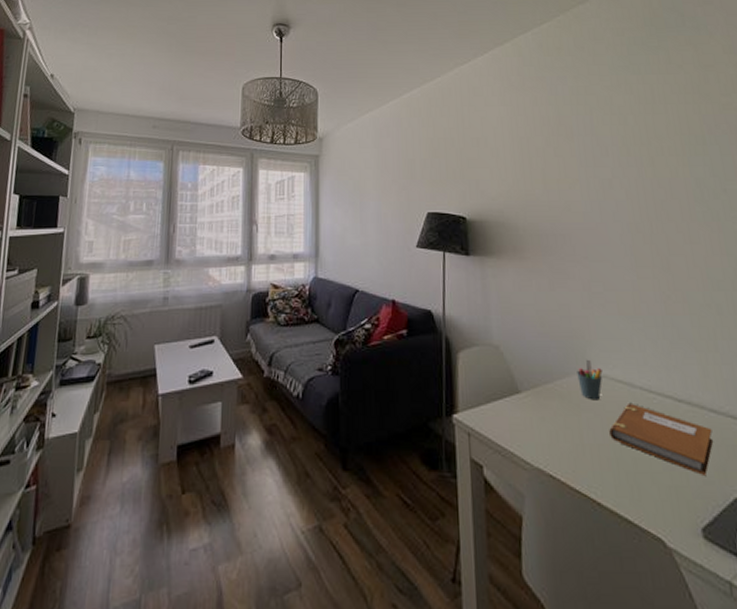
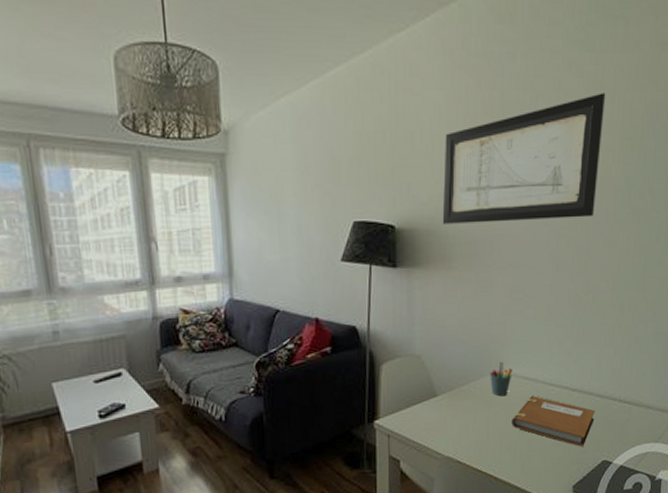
wall art: none [508,106,668,217] -> present [442,93,606,224]

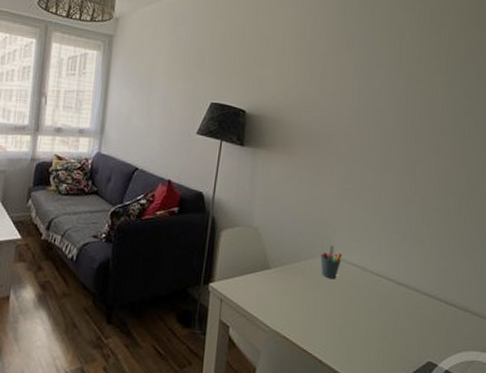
wall art: present [442,93,606,224] -> none [287,26,434,127]
notebook: present [512,396,595,447] -> none [339,284,421,343]

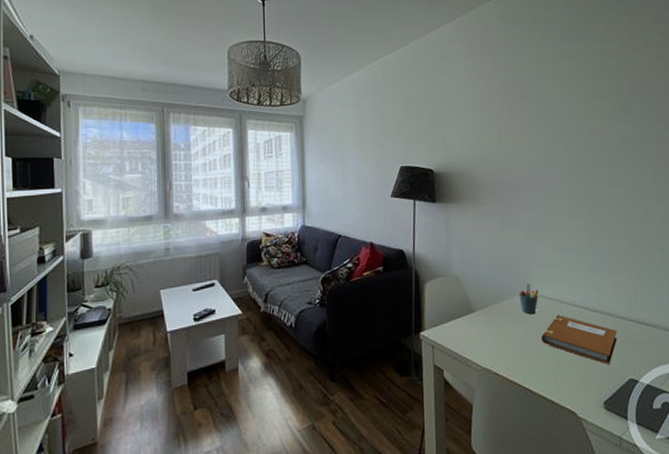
notebook: none [339,284,421,343] -> present [541,315,618,364]

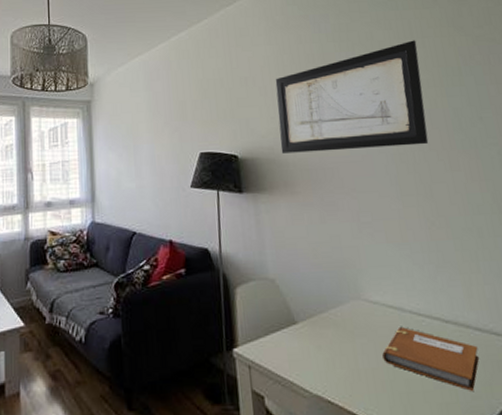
wall art: none [470,70,597,169] -> present [275,40,429,154]
pen holder: present [519,283,539,315] -> none [349,287,374,327]

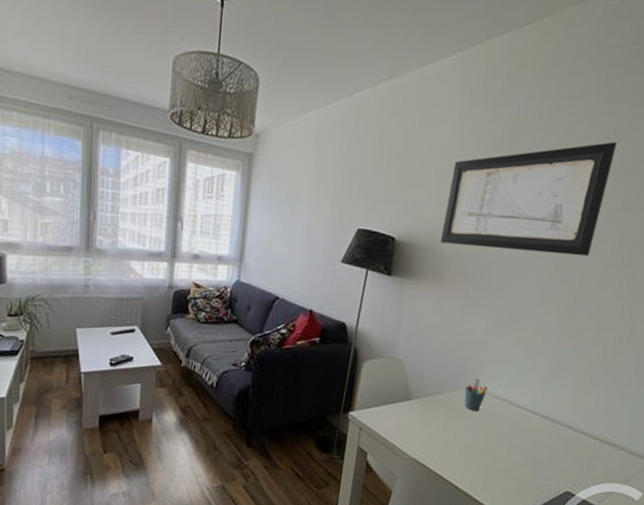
pen holder: none [349,287,374,327] -> present [464,378,488,412]
notebook: present [382,327,480,391] -> none [479,416,565,474]

